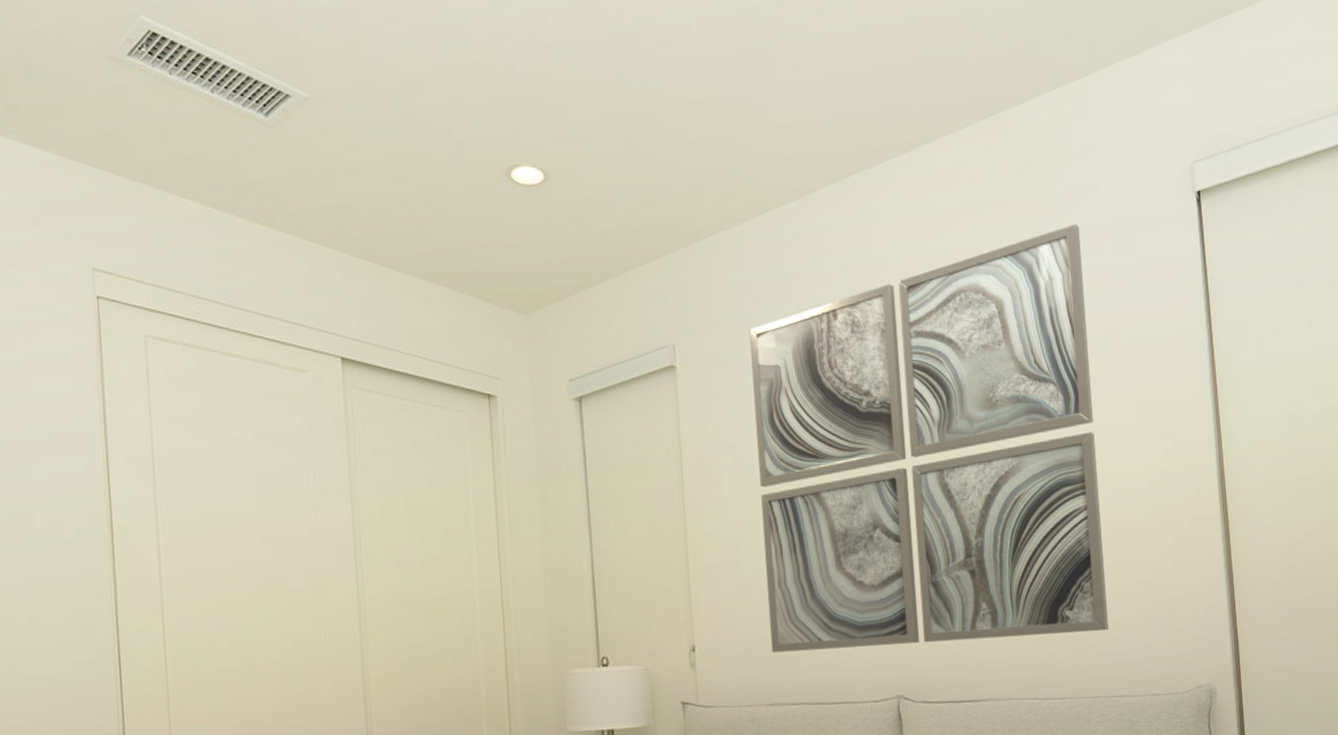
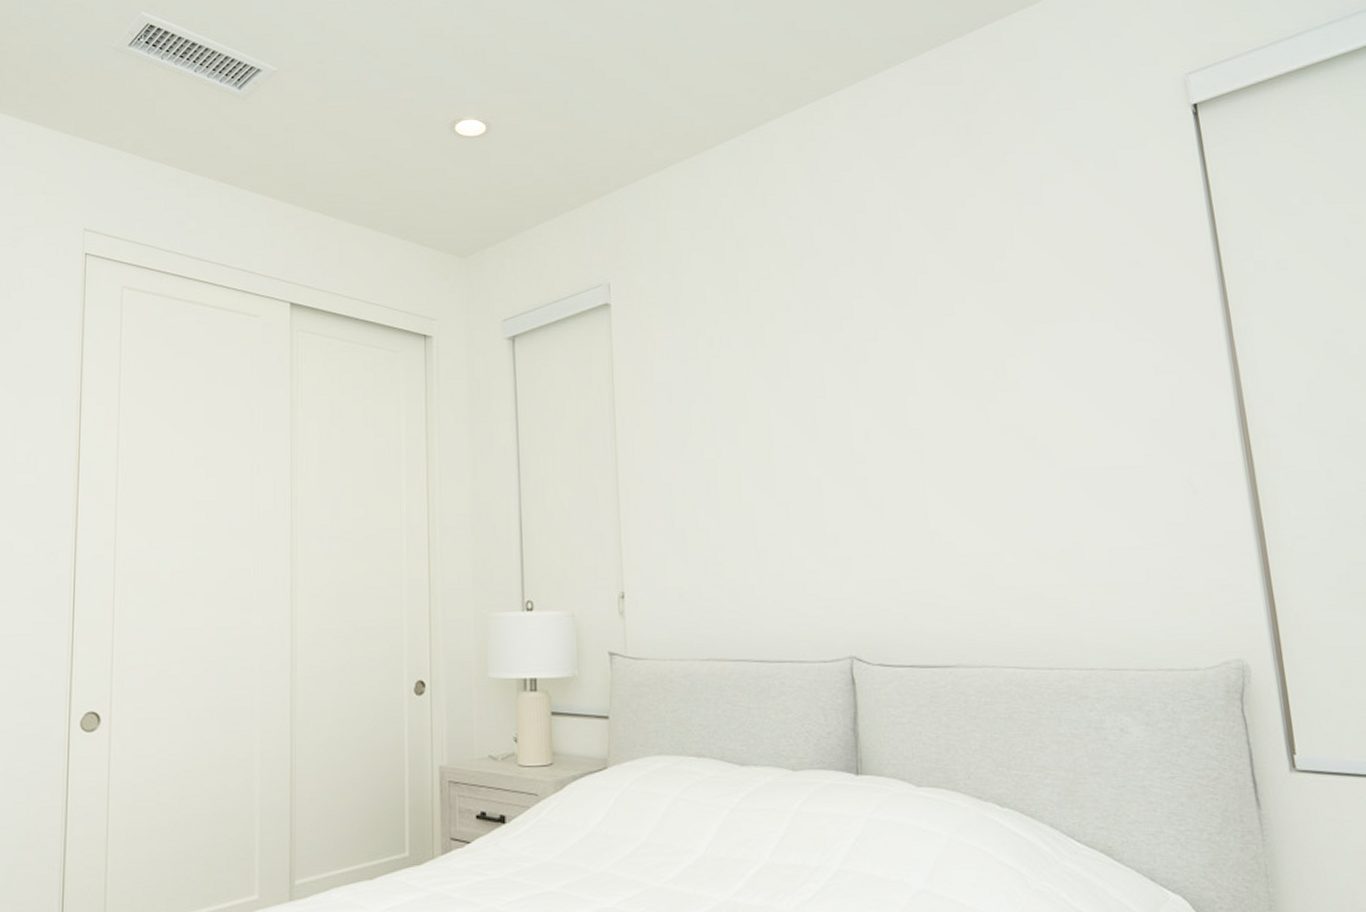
wall art: present [749,223,1109,653] -> none [687,145,1105,603]

